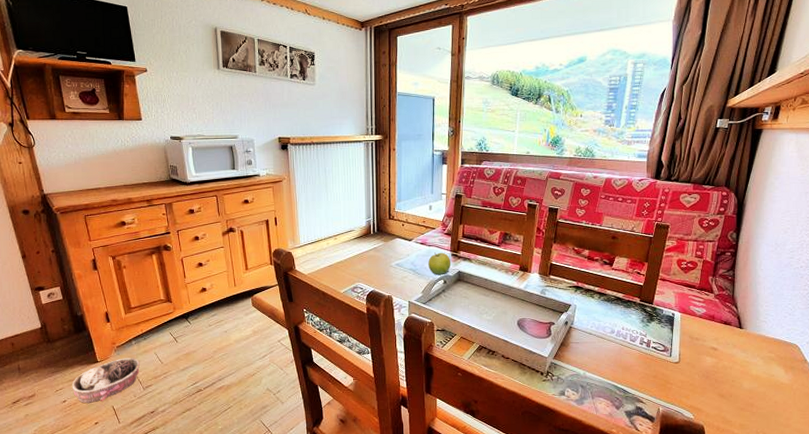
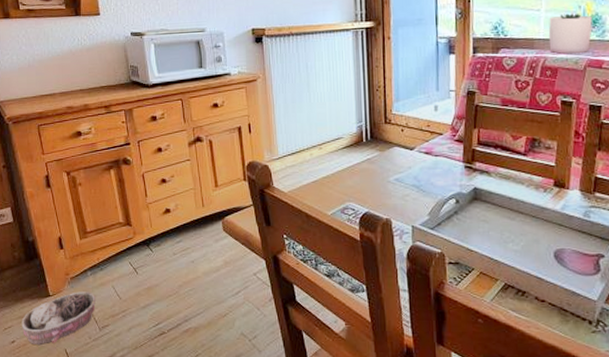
fruit: present [428,252,450,275] -> none [435,164,464,193]
planter: none [520,135,554,167] -> present [548,13,592,54]

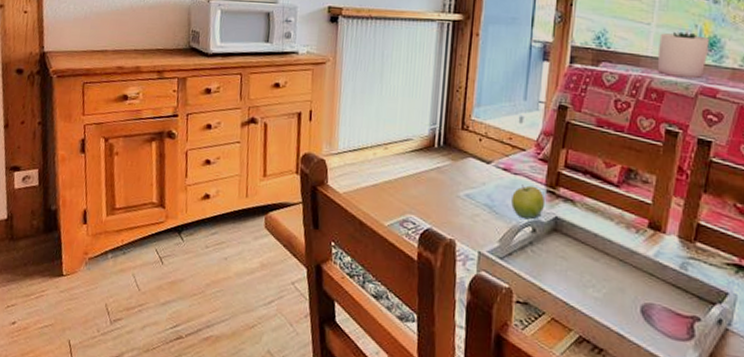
decorative basket: present [21,291,96,345] -> none [26,275,112,332]
fruit: none [435,164,464,193] -> present [511,185,544,220]

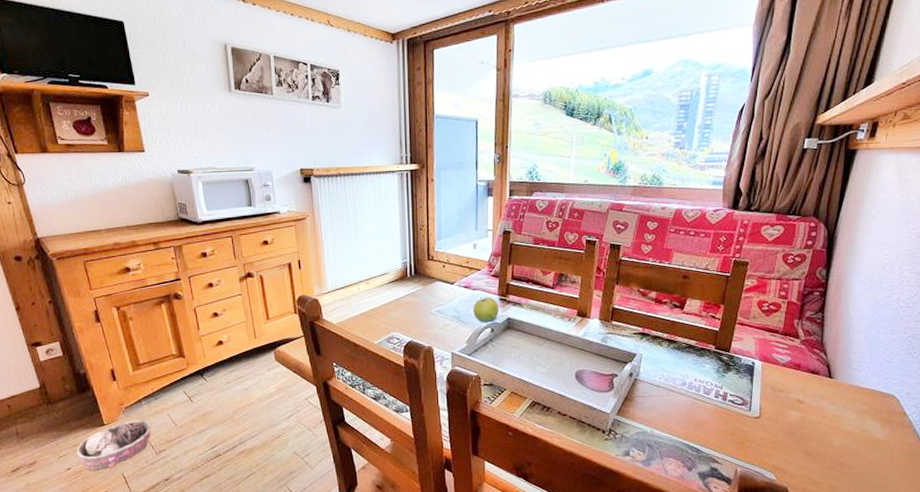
decorative basket: none [26,275,112,332] -> present [76,420,151,470]
planter: present [657,31,709,79] -> none [577,160,616,198]

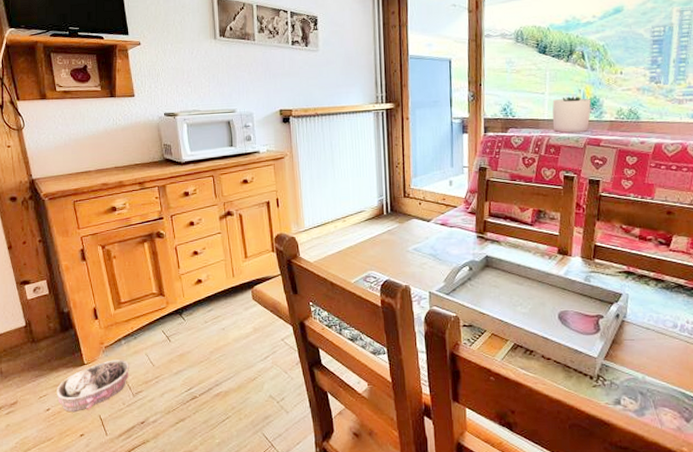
fruit: present [473,297,498,323] -> none [450,234,476,261]
planter: none [577,160,616,198] -> present [552,96,591,133]

